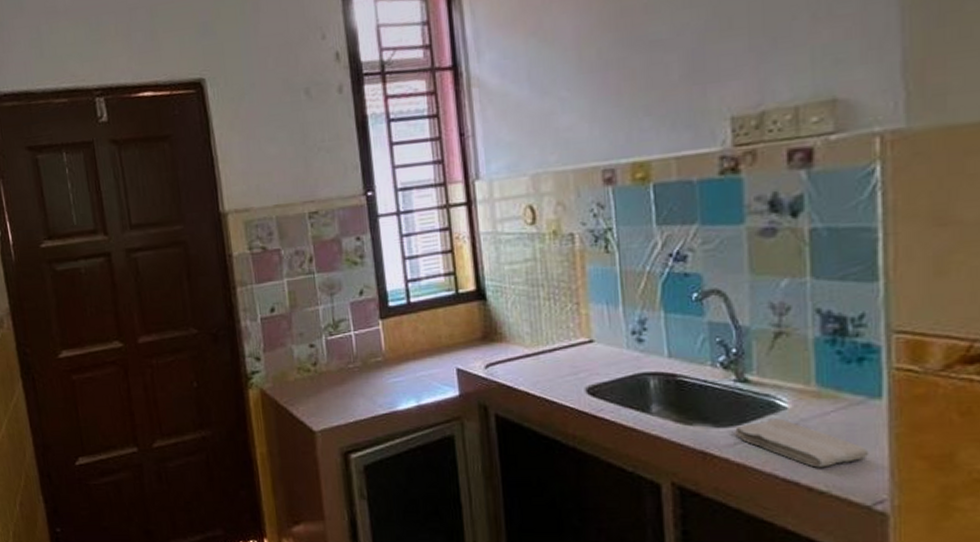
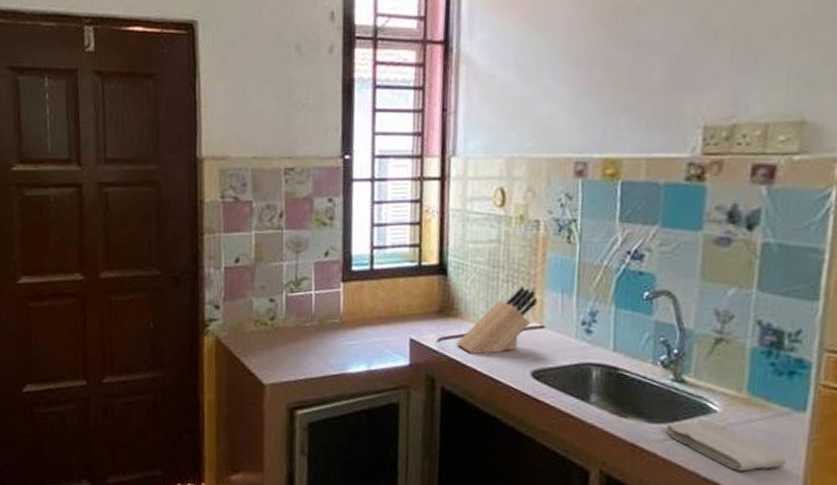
knife block: none [505,302,583,378] -> present [456,286,538,355]

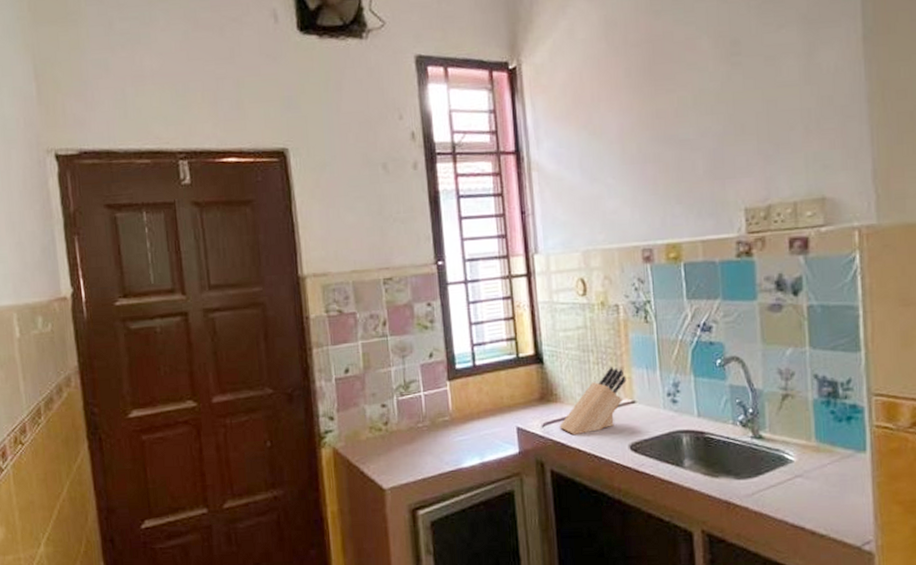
washcloth: present [664,420,787,472] -> none [751,470,858,514]

